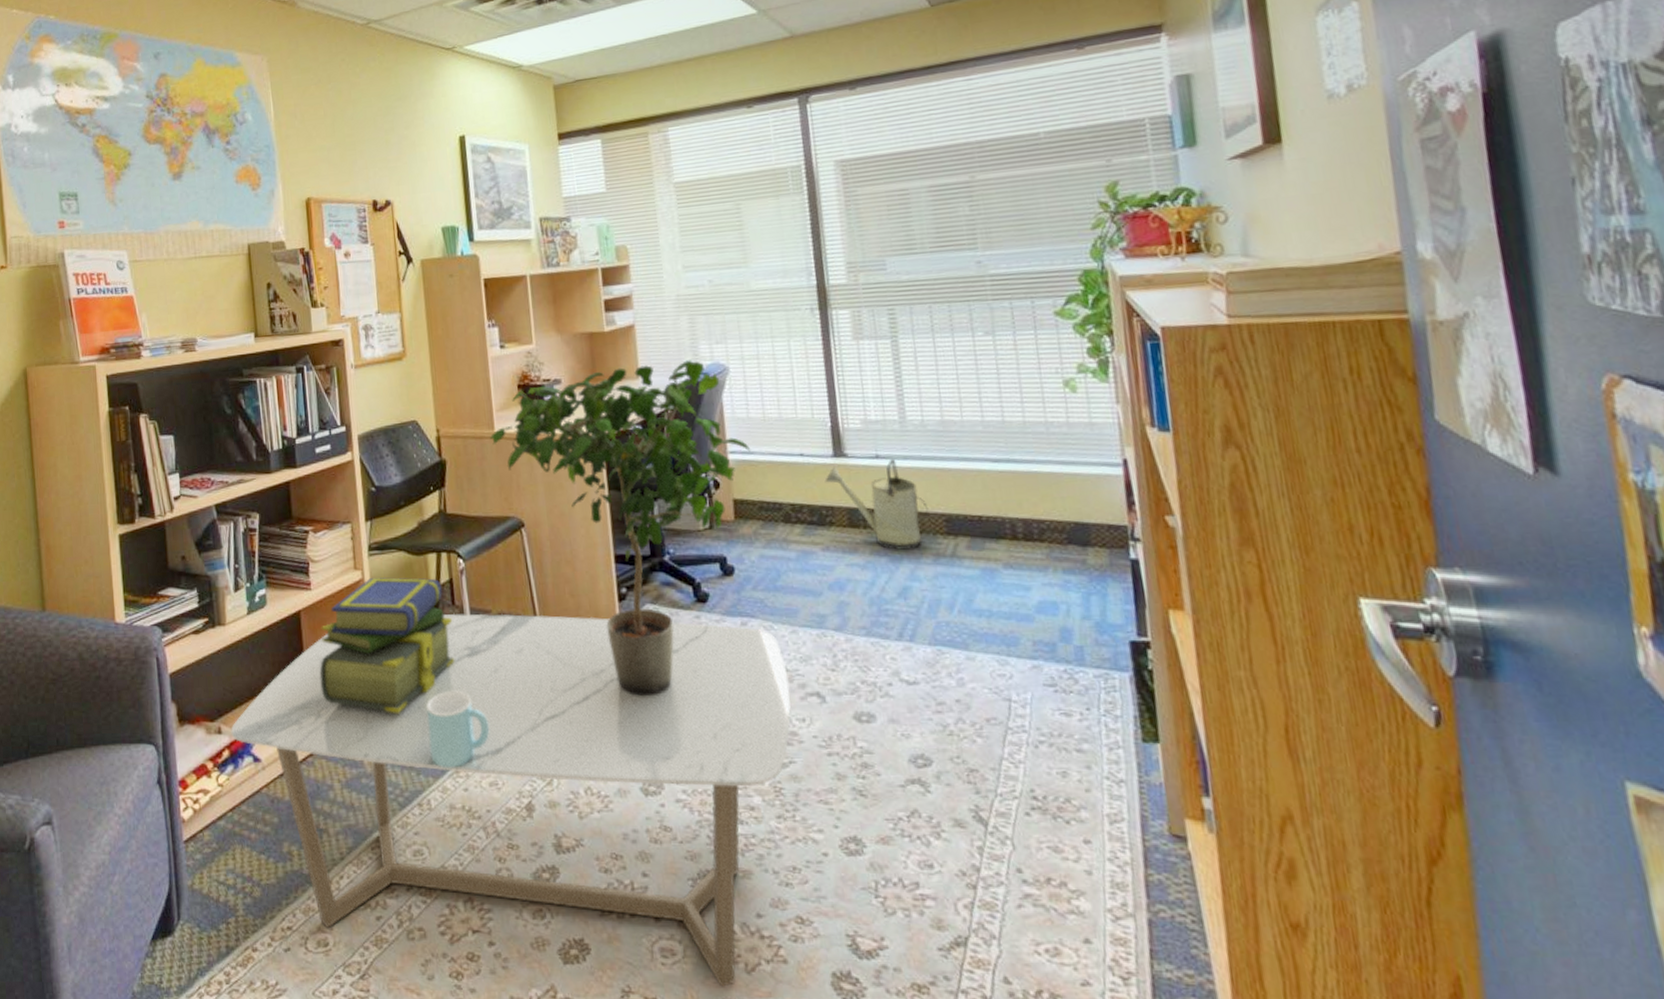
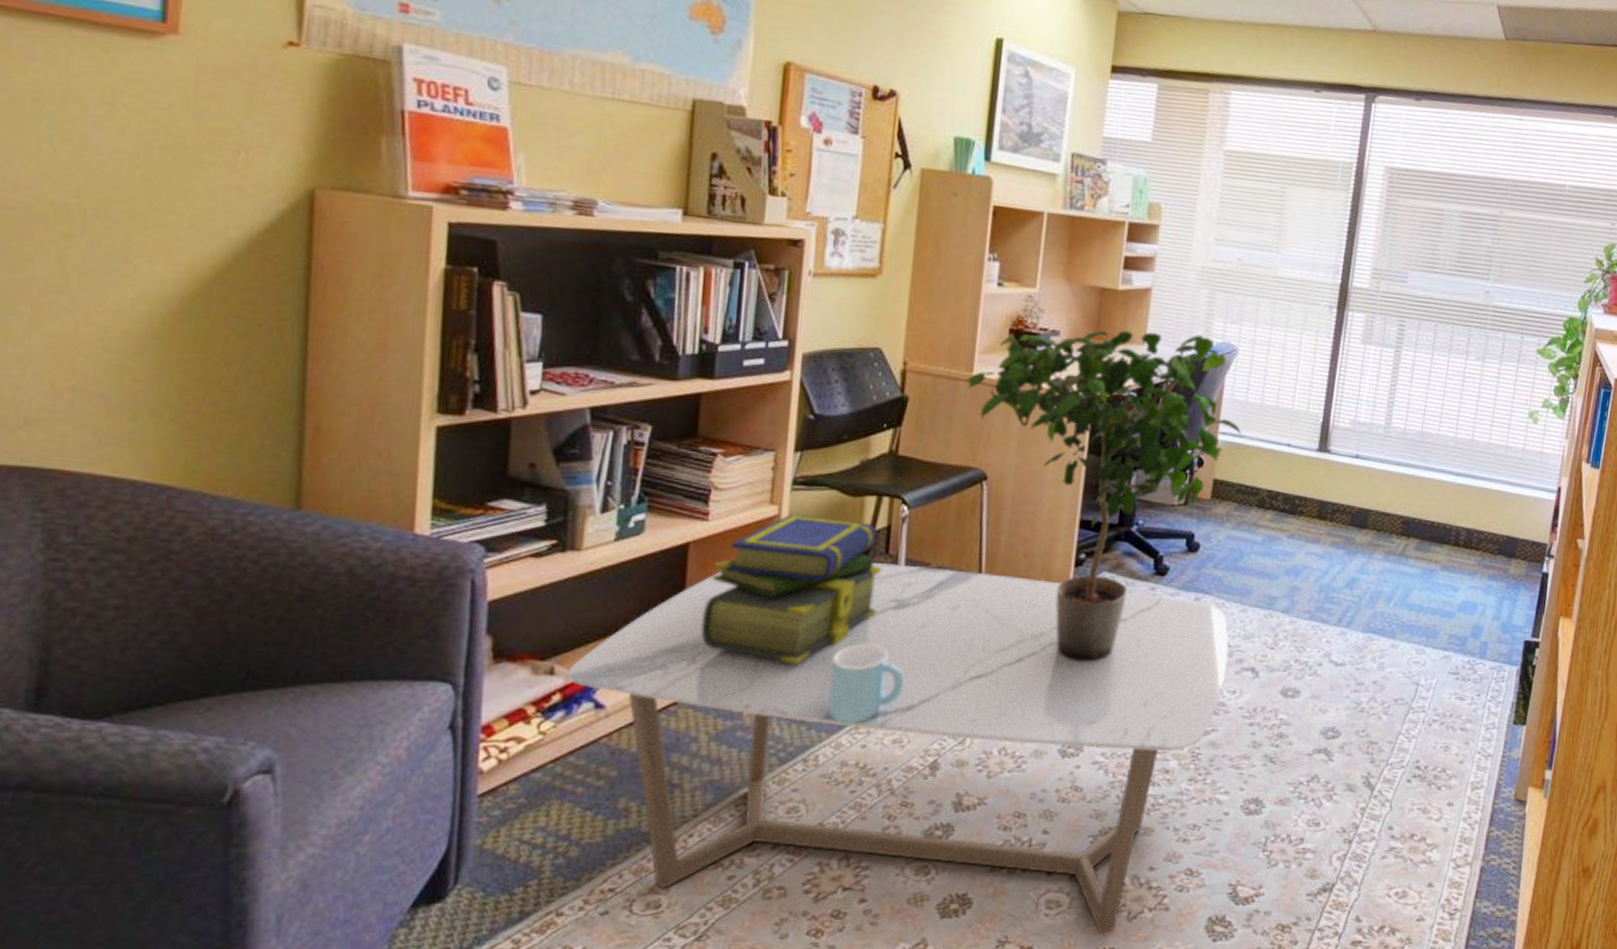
watering can: present [824,458,928,550] -> none [1304,459,1390,545]

